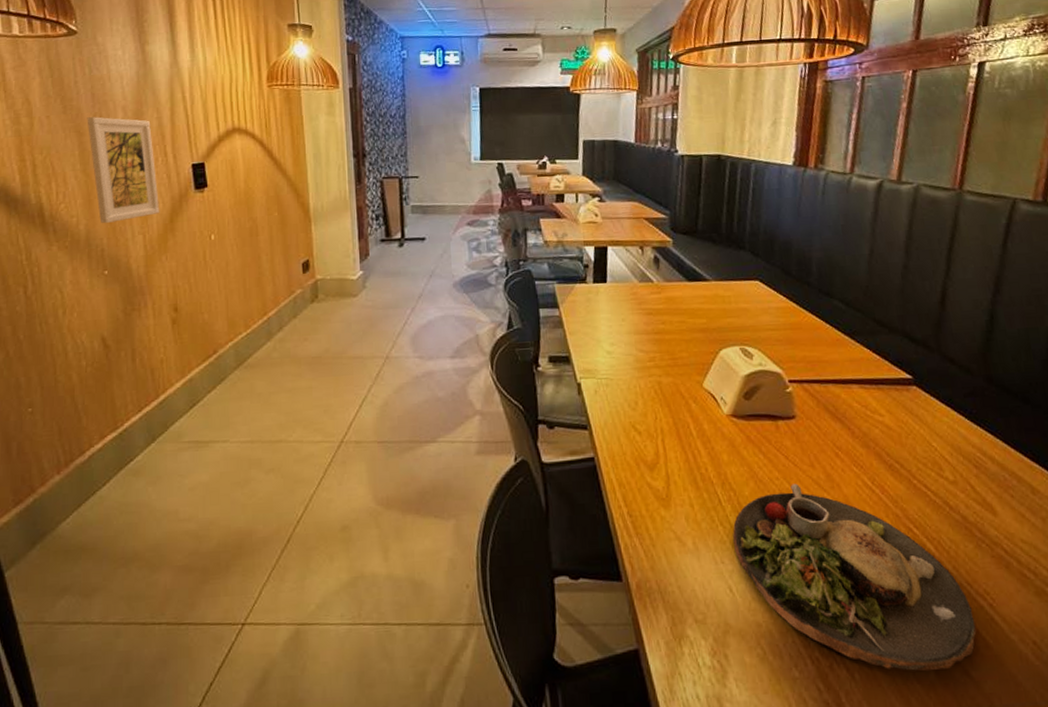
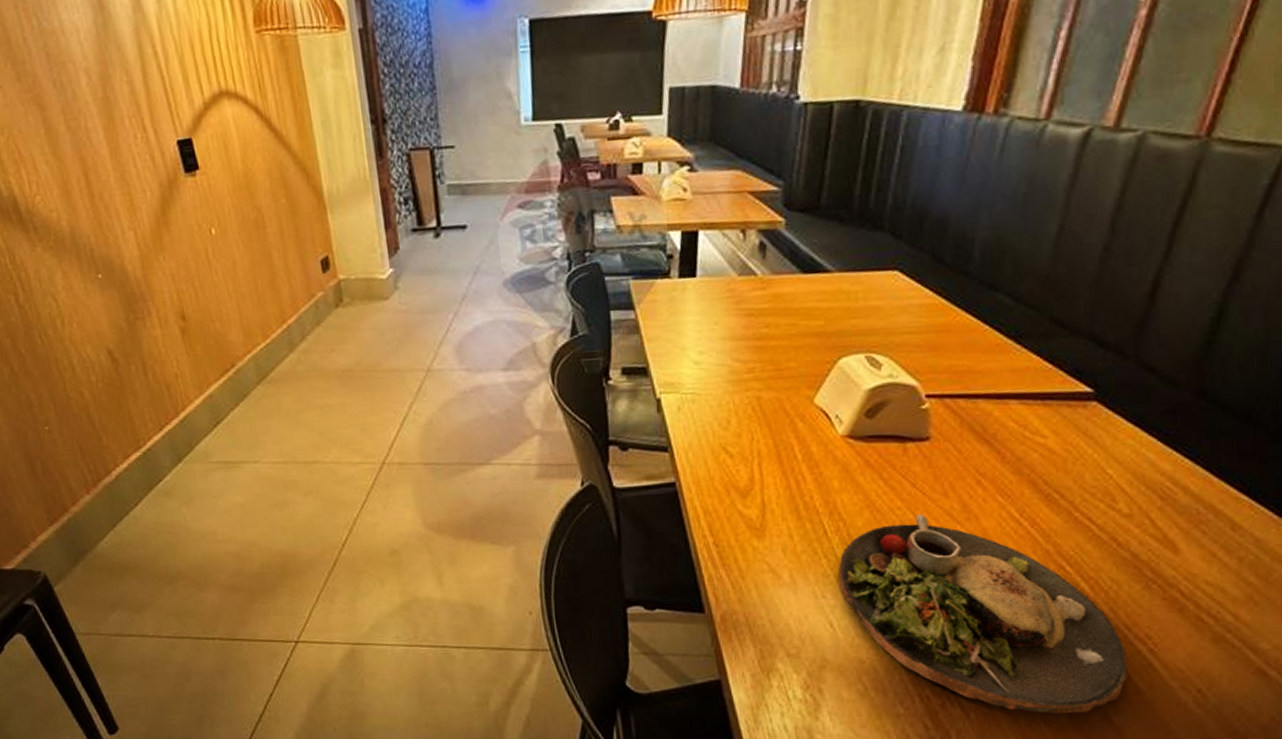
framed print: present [87,117,160,224] -> none [45,84,149,219]

